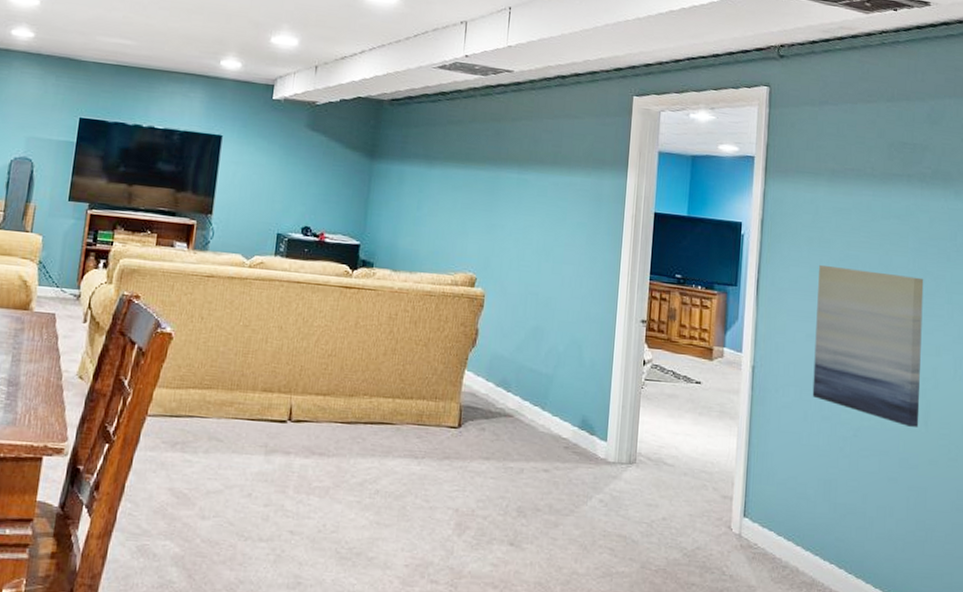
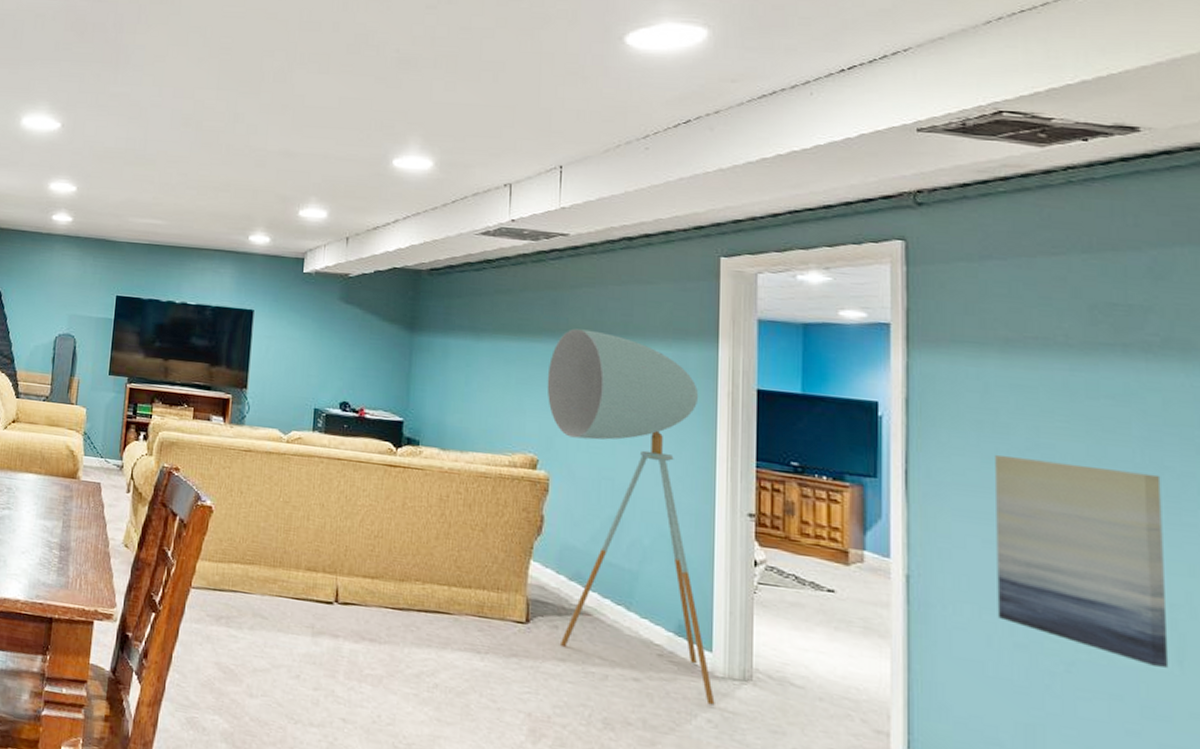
floor lamp: none [485,158,610,487] -> present [547,328,715,706]

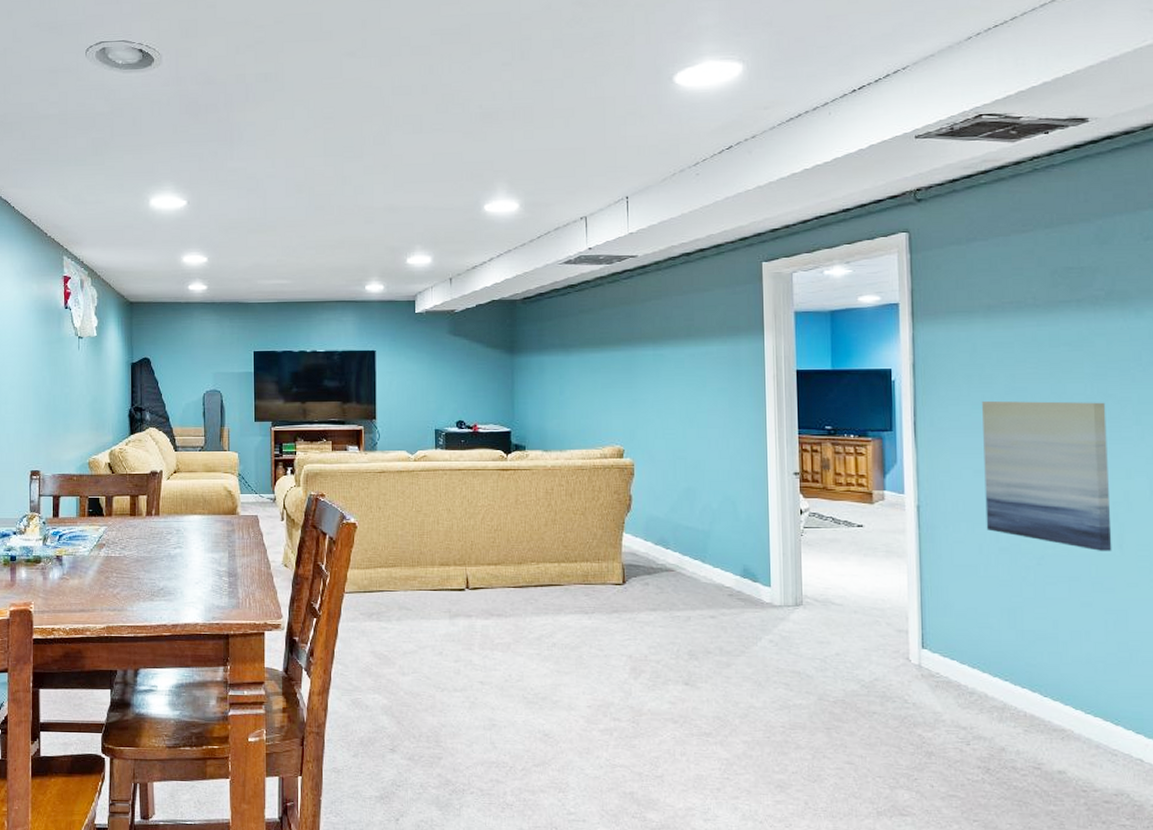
floor lamp: present [547,328,715,706] -> none [627,336,775,629]

